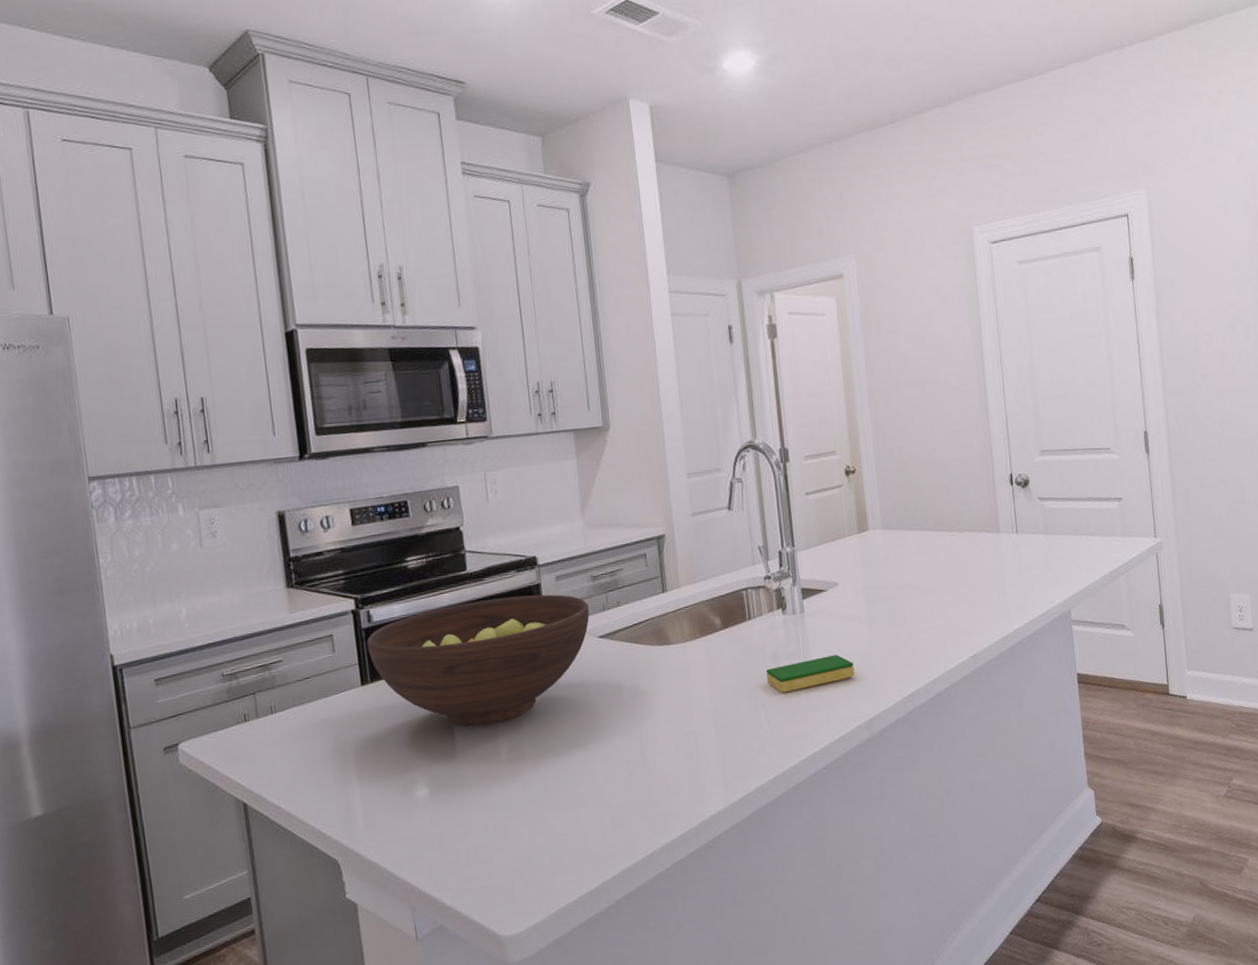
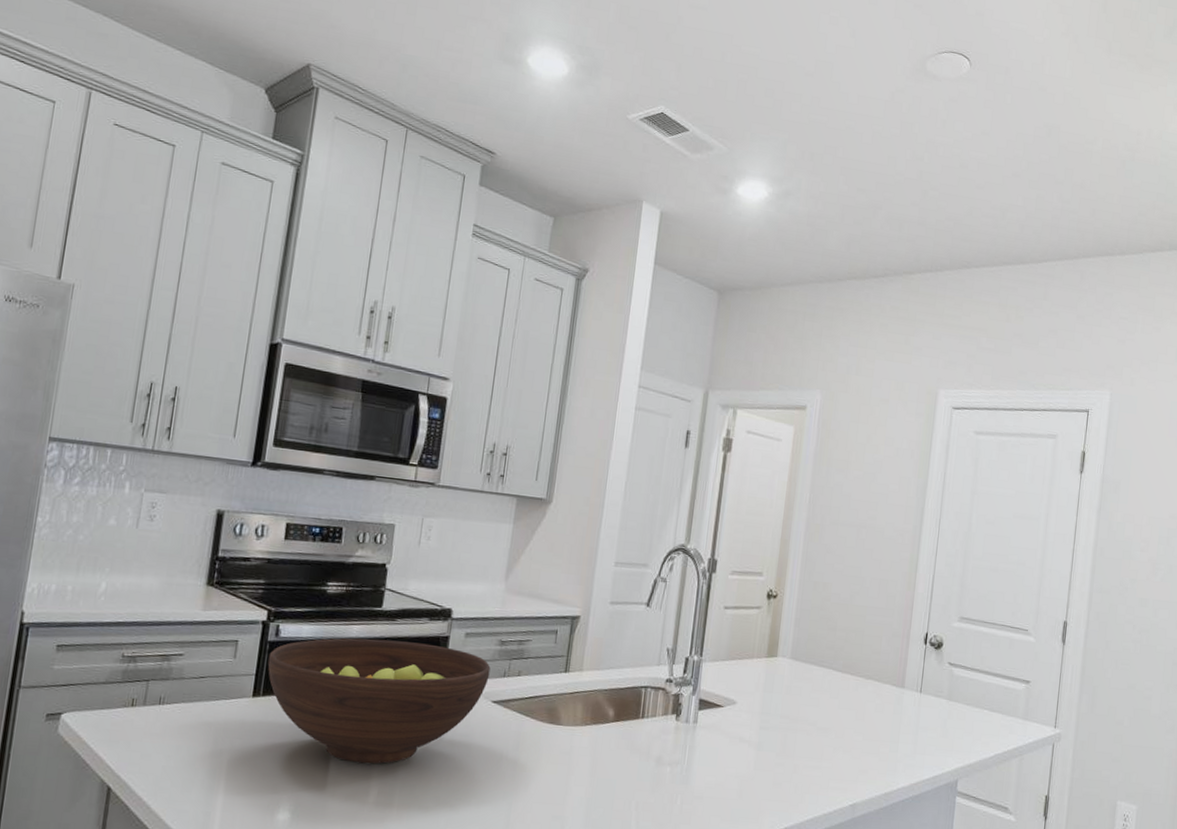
dish sponge: present [766,655,855,693] -> none [646,771,734,799]

